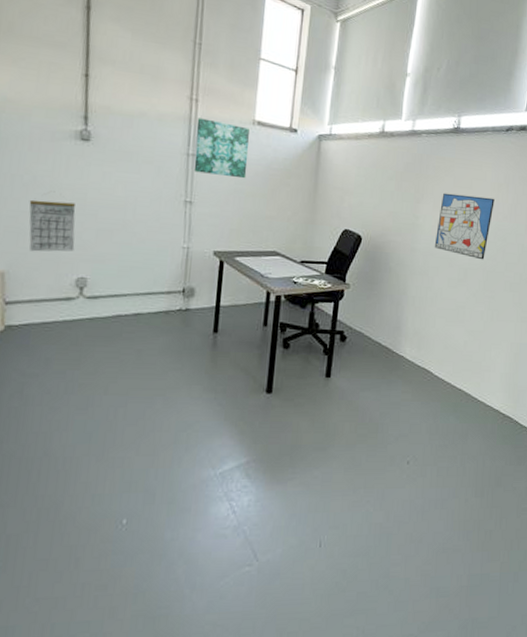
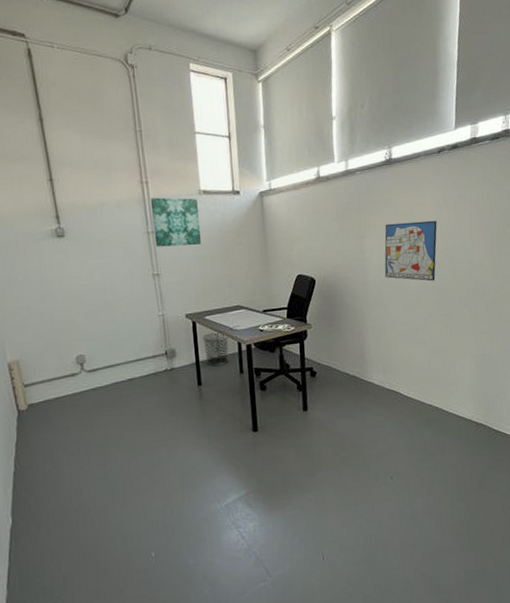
calendar: present [29,191,76,252] -> none [26,285,70,340]
waste bin: none [227,276,258,314] -> present [202,332,229,367]

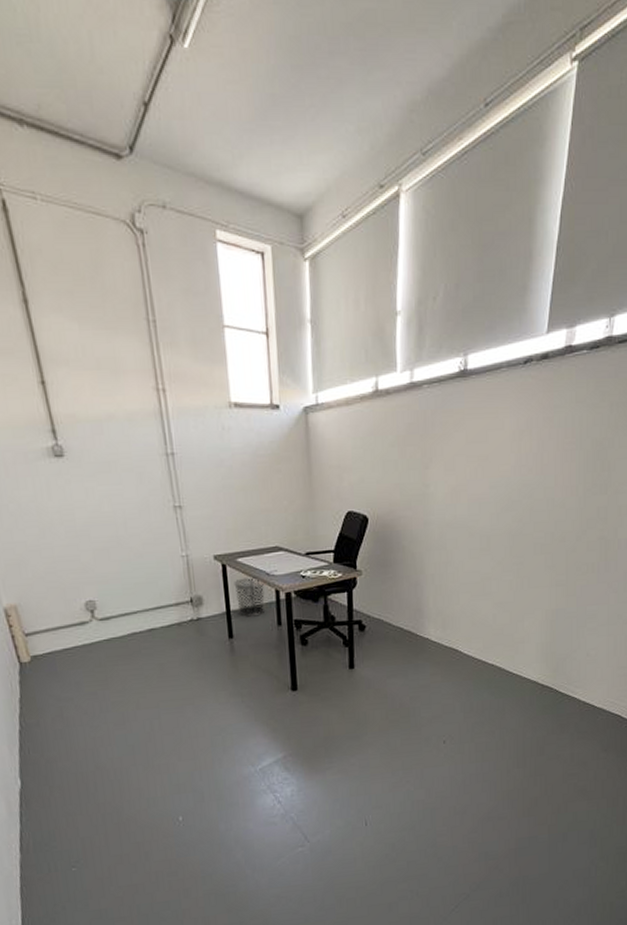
wall art: present [150,197,202,247] -> none [168,410,233,473]
wall art: present [384,220,437,281] -> none [450,449,516,524]

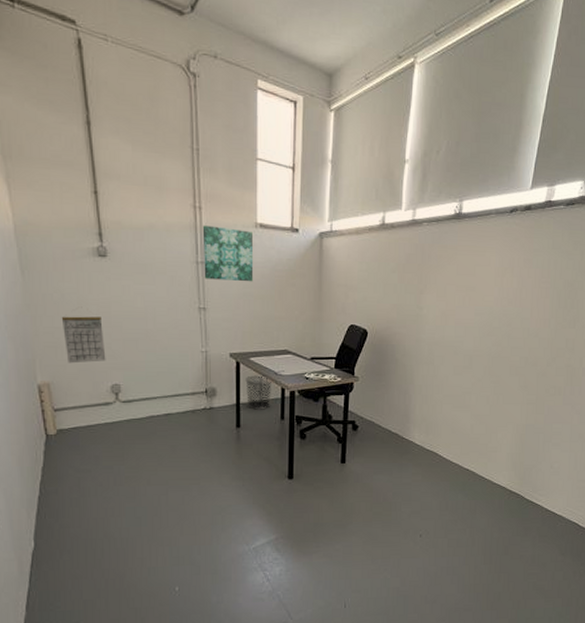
calendar: none [21,516,76,582] -> present [61,307,106,364]
wall art: none [168,410,233,473] -> present [202,225,254,282]

